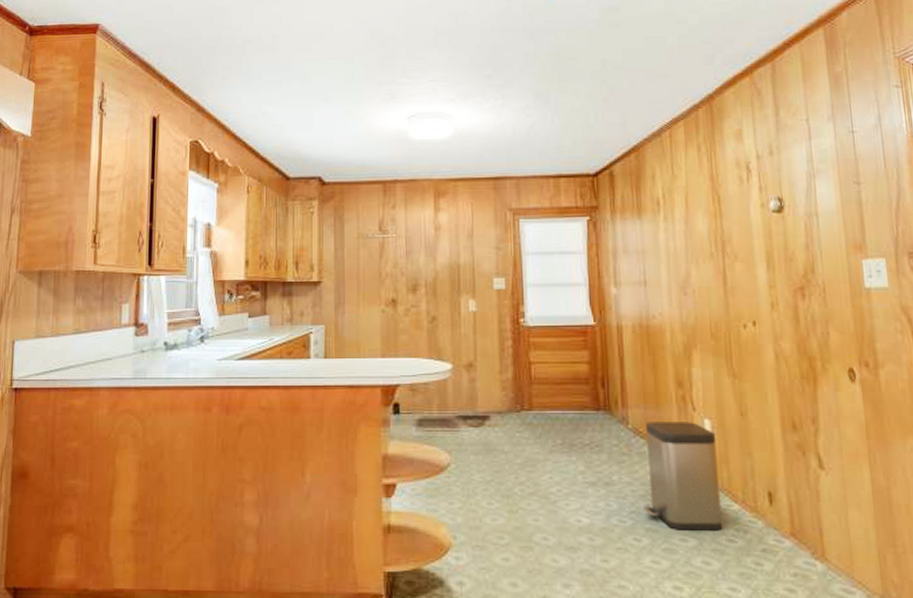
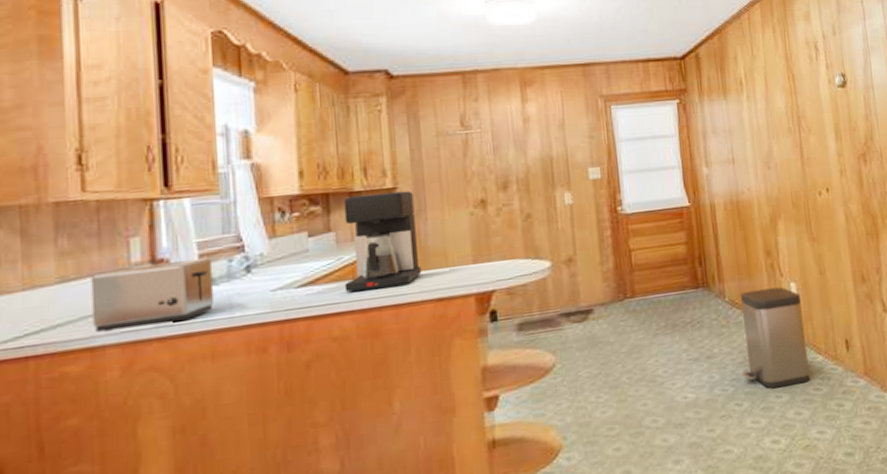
toaster: none [93,327,177,377] -> present [91,258,215,333]
coffee maker: none [273,285,337,370] -> present [343,191,422,293]

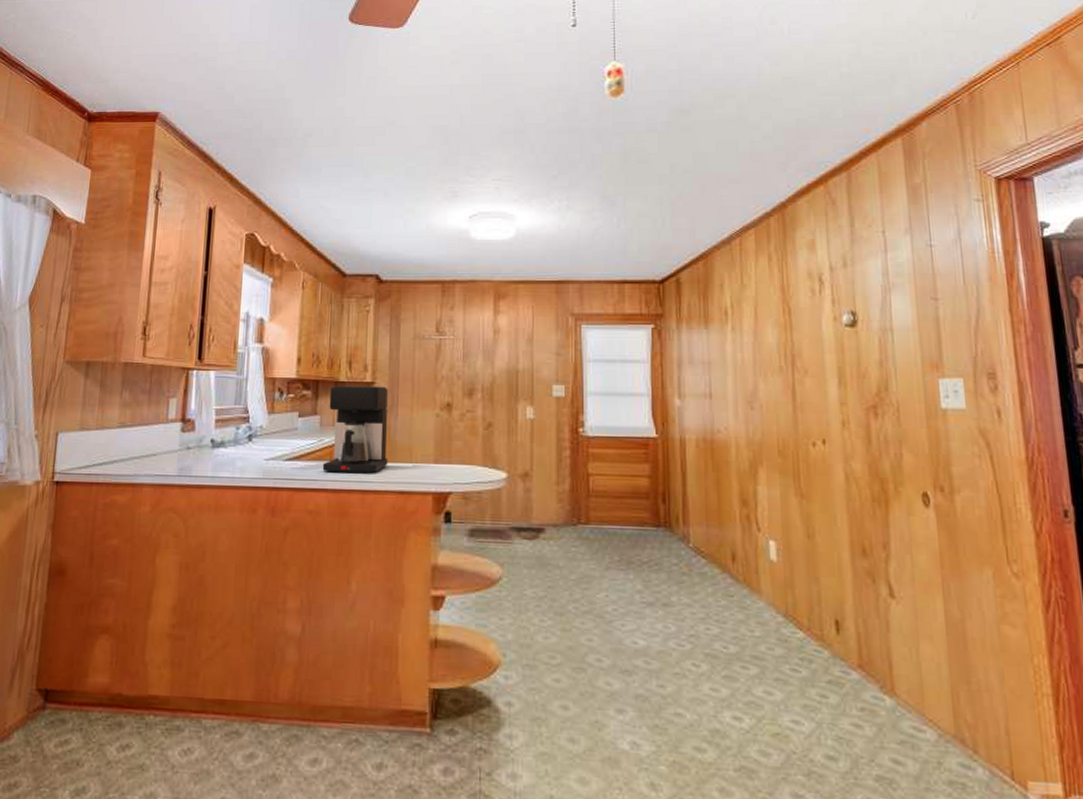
toaster: present [91,258,215,333] -> none [137,422,225,474]
pedal bin: present [740,287,810,389] -> none [703,541,787,659]

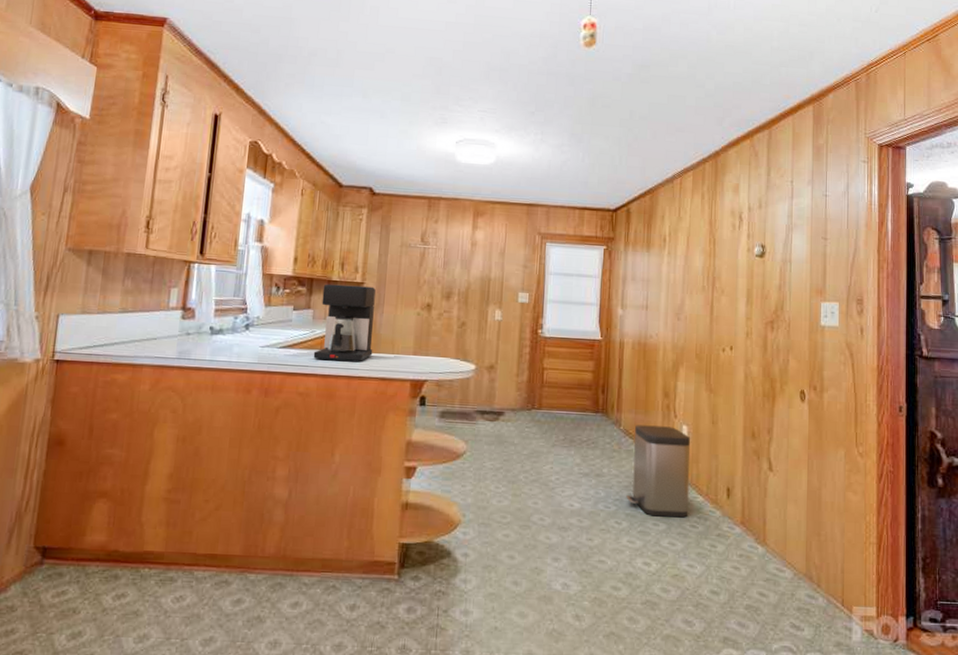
pedal bin: none [703,541,787,659] -> present [626,425,691,518]

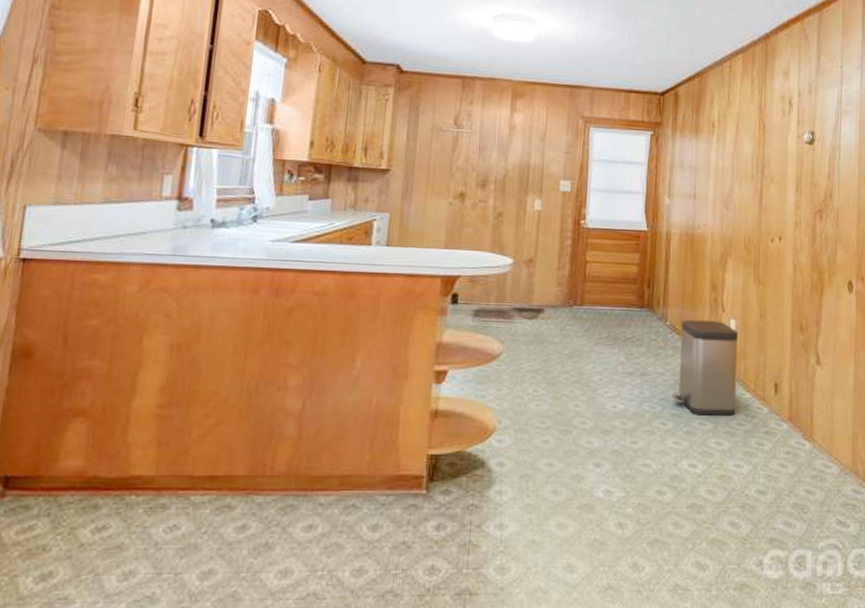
coffee maker: present [313,284,376,362] -> none [331,170,403,257]

